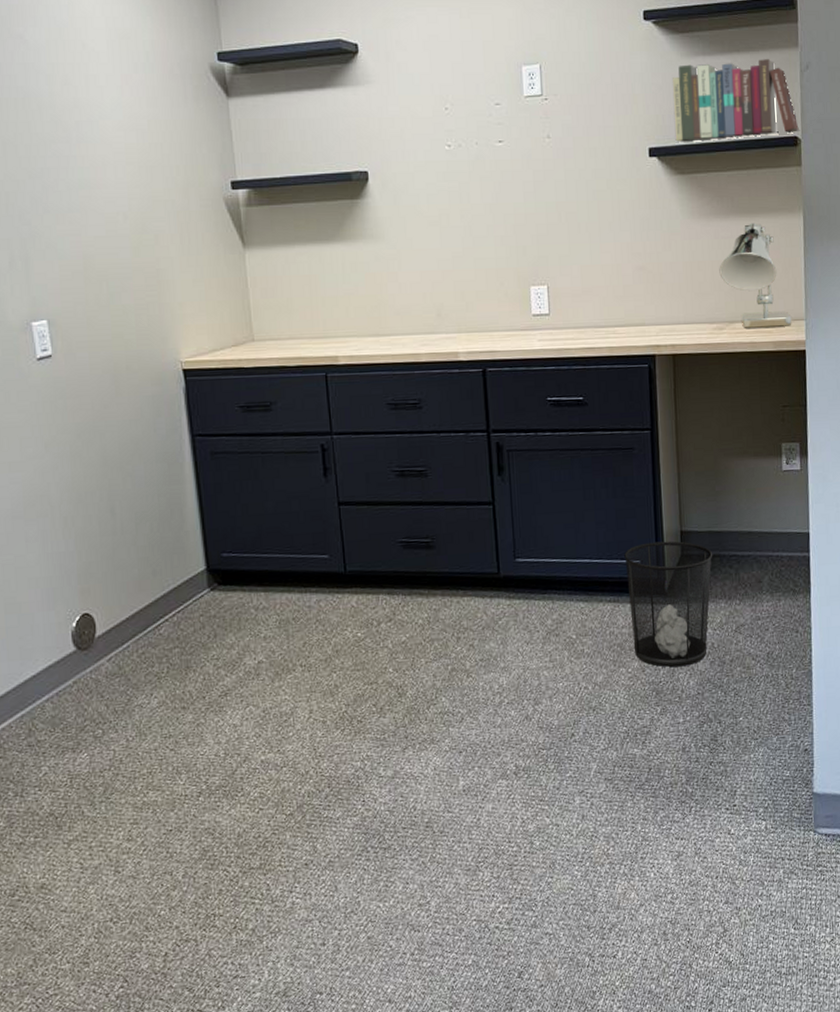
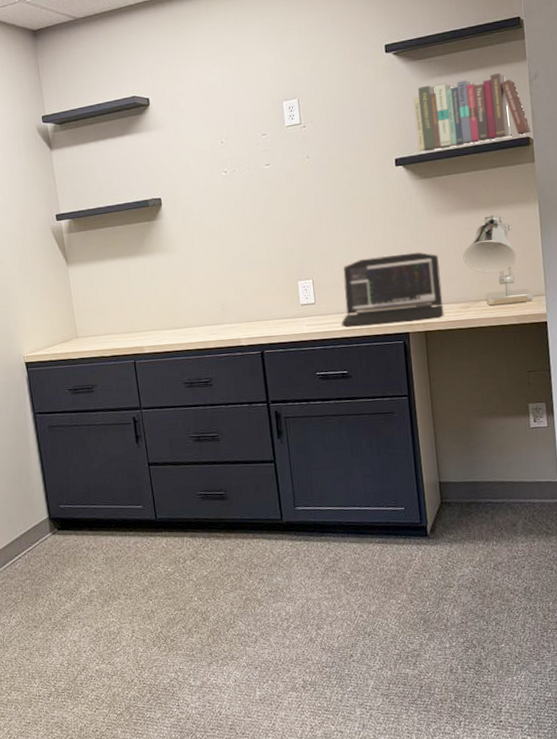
laptop: none [579,261,695,346] -> present [342,252,444,328]
waste bin: present [624,541,713,667] -> none [389,490,470,600]

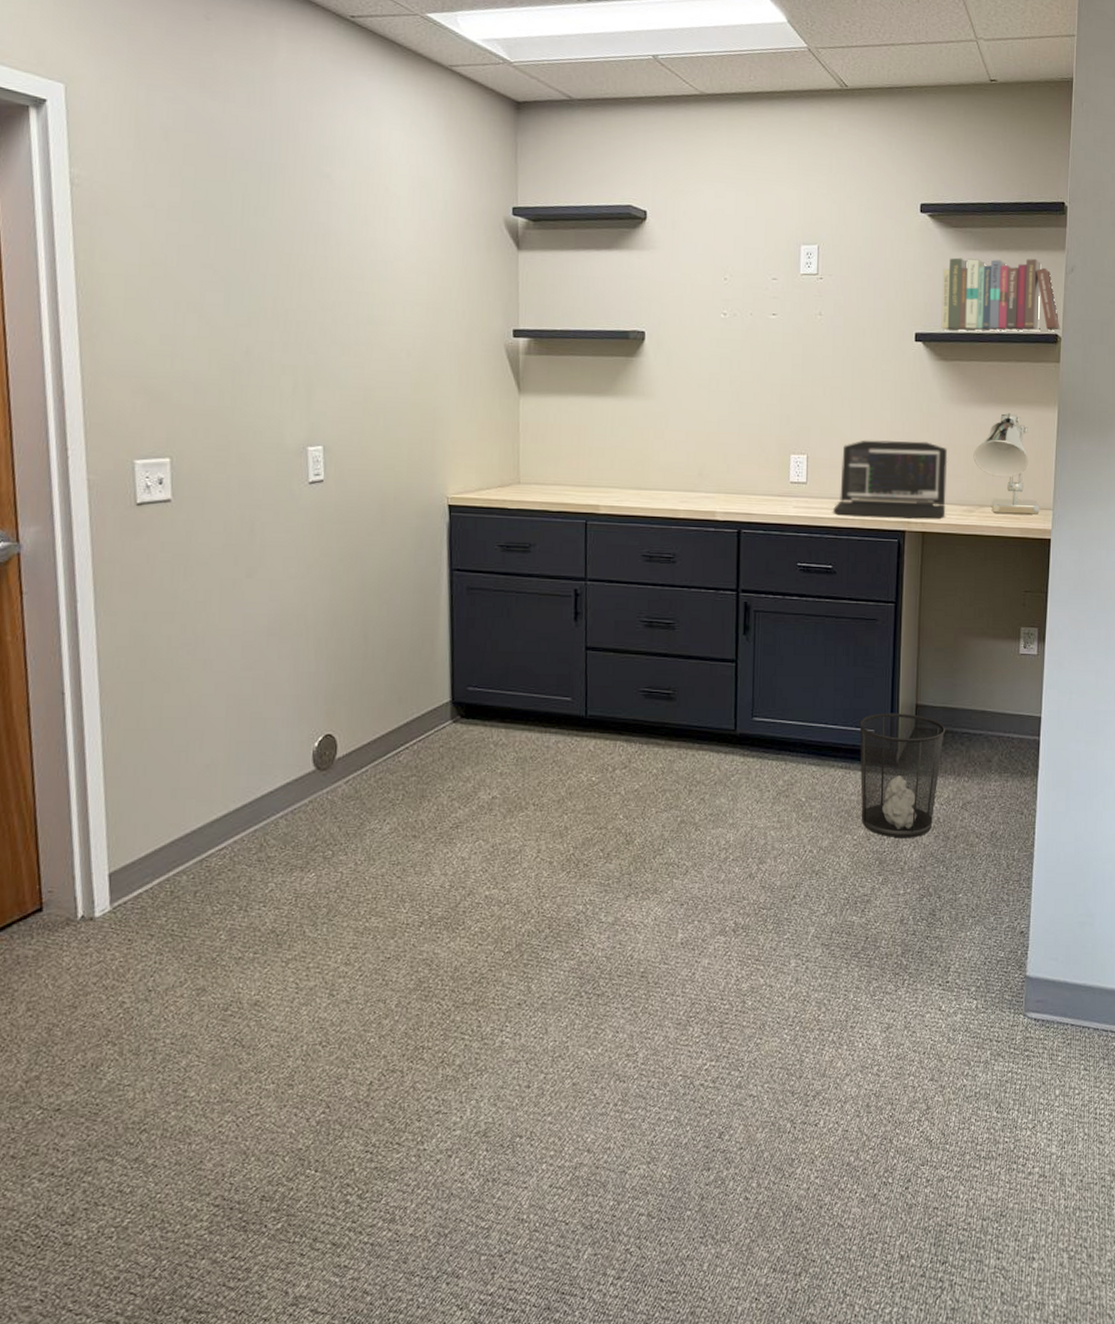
waste bin: none [389,490,470,600] -> present [859,713,946,839]

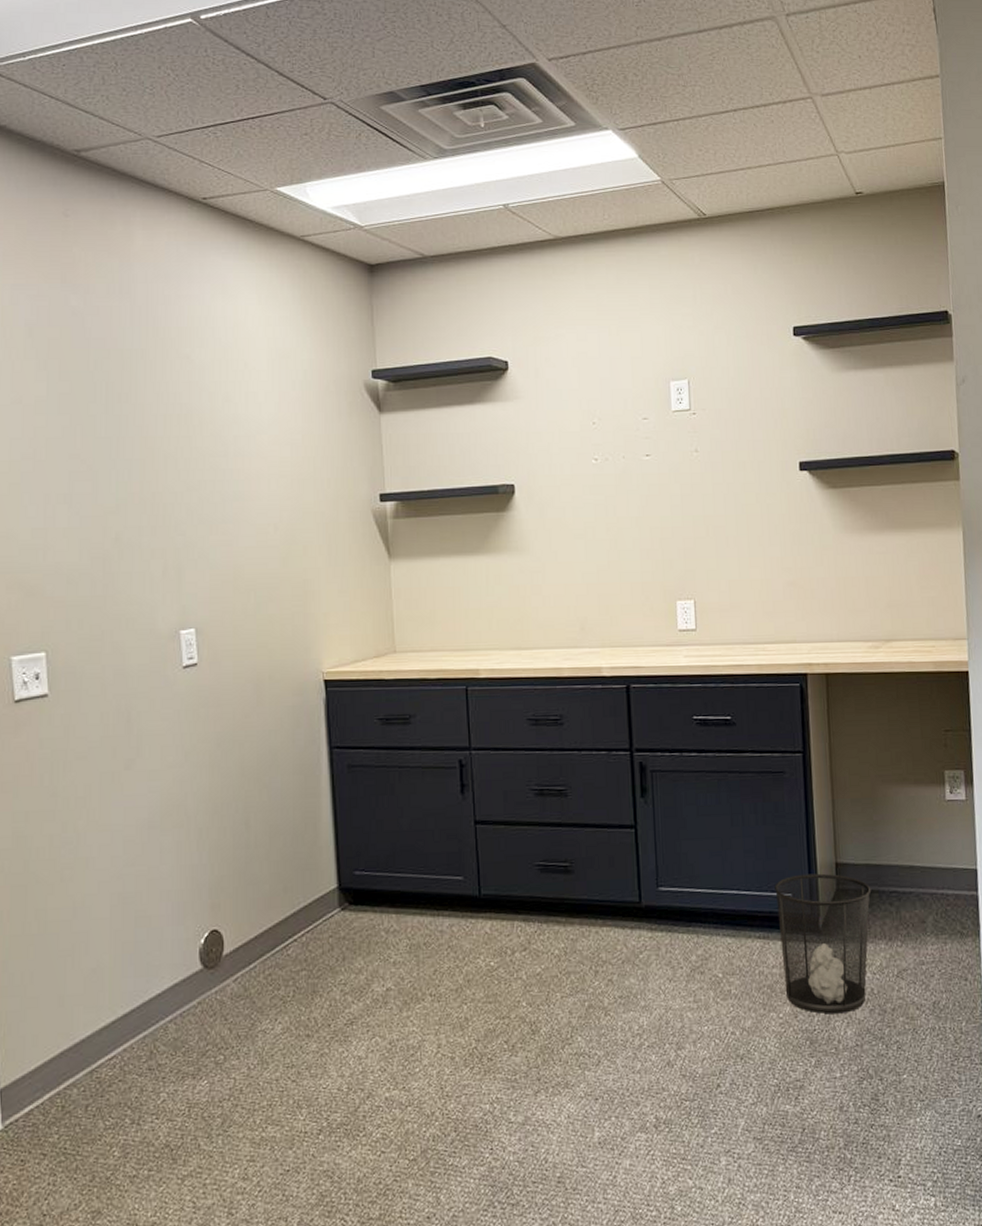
laptop: present [833,440,948,520] -> none [727,576,849,663]
books: present [941,257,1060,332] -> none [823,373,956,457]
desk lamp: present [973,412,1040,515] -> none [874,538,953,647]

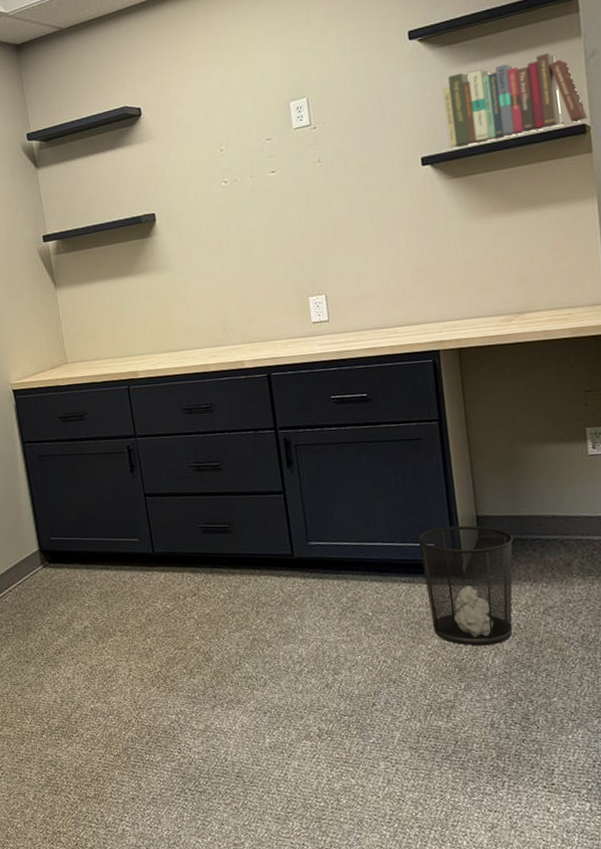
books: none [823,373,956,457] -> present [443,53,587,148]

